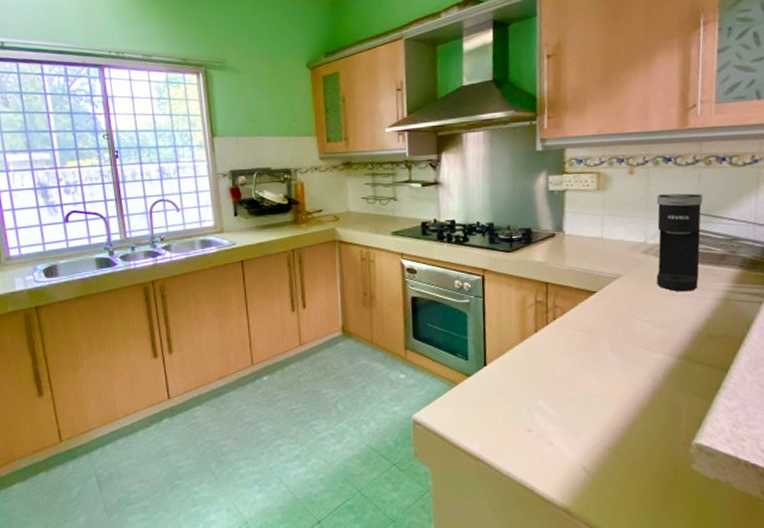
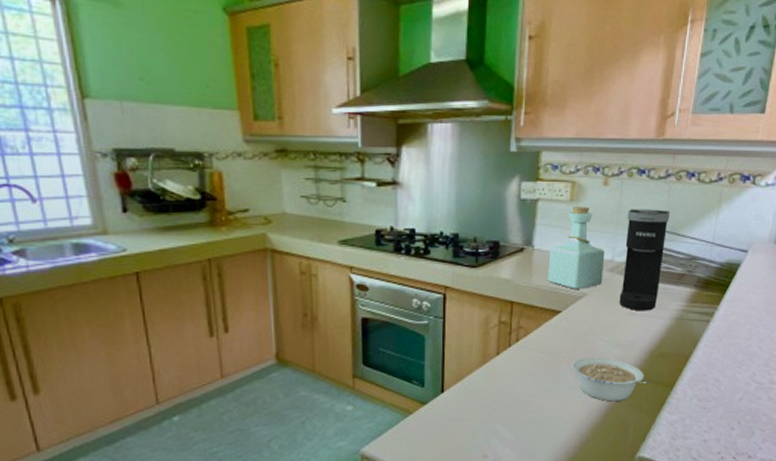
bottle: none [580,194,637,271] -> present [548,206,605,289]
legume: none [611,337,702,383] -> present [571,357,651,402]

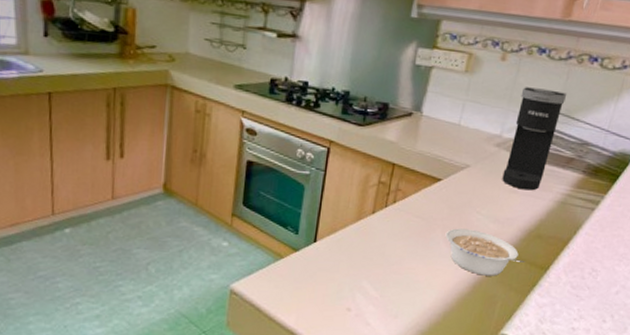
bottle: present [548,206,605,289] -> none [432,78,494,160]

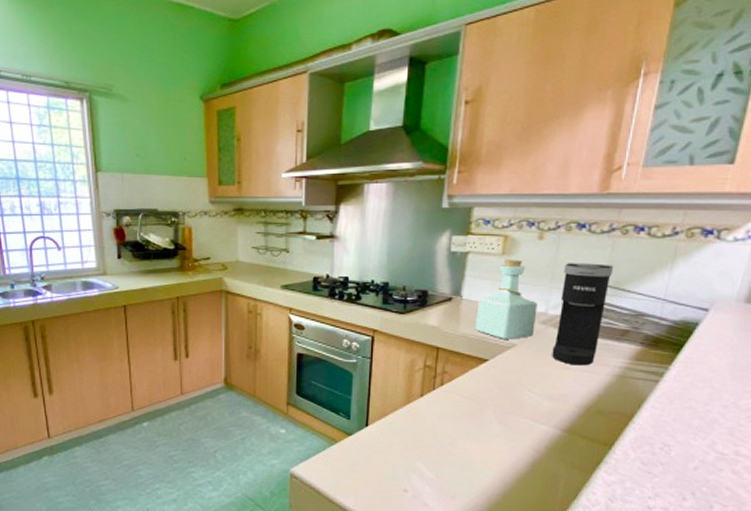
bottle: none [432,78,494,160] -> present [476,259,537,339]
legume: present [445,228,525,276] -> none [497,407,586,454]

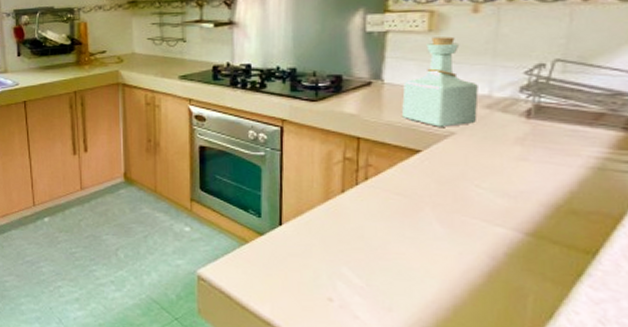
coffee maker: present [552,263,614,366] -> none [502,36,576,156]

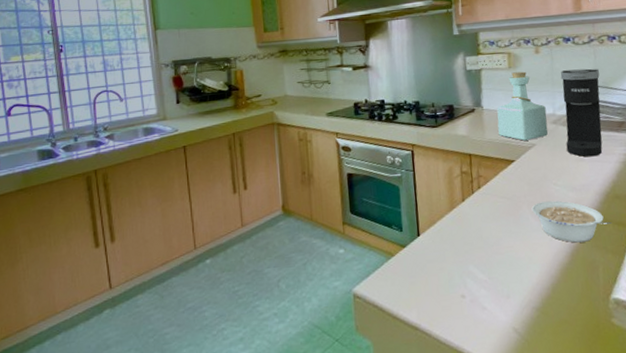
legume: none [438,205,559,263] -> present [531,200,612,243]
coffee maker: none [502,36,576,156] -> present [560,68,603,157]

